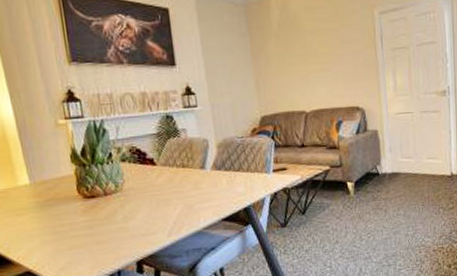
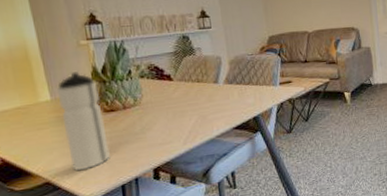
water bottle: none [35,154,92,260] -> present [56,72,110,171]

